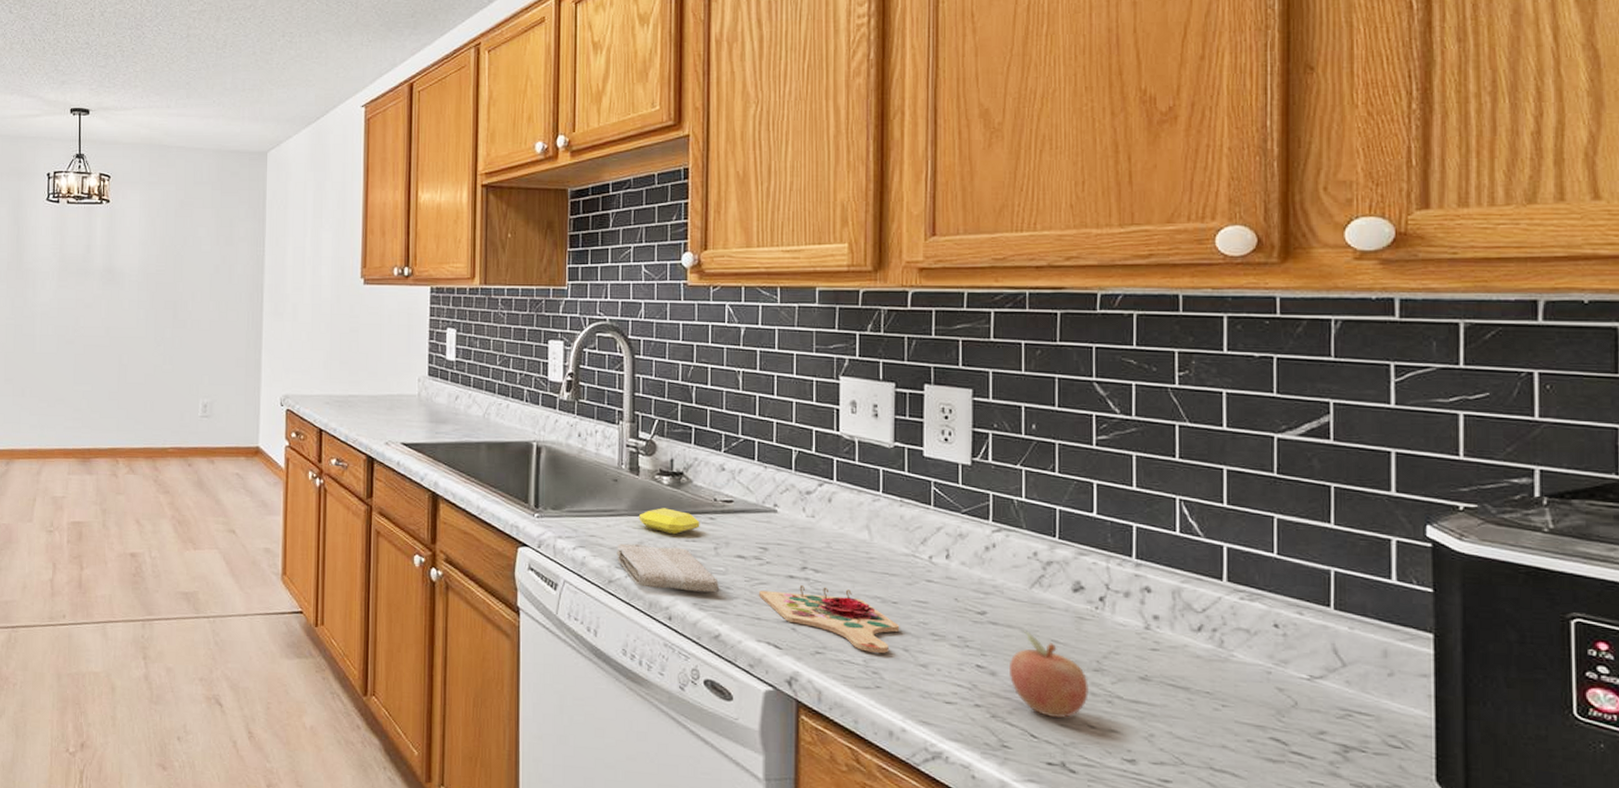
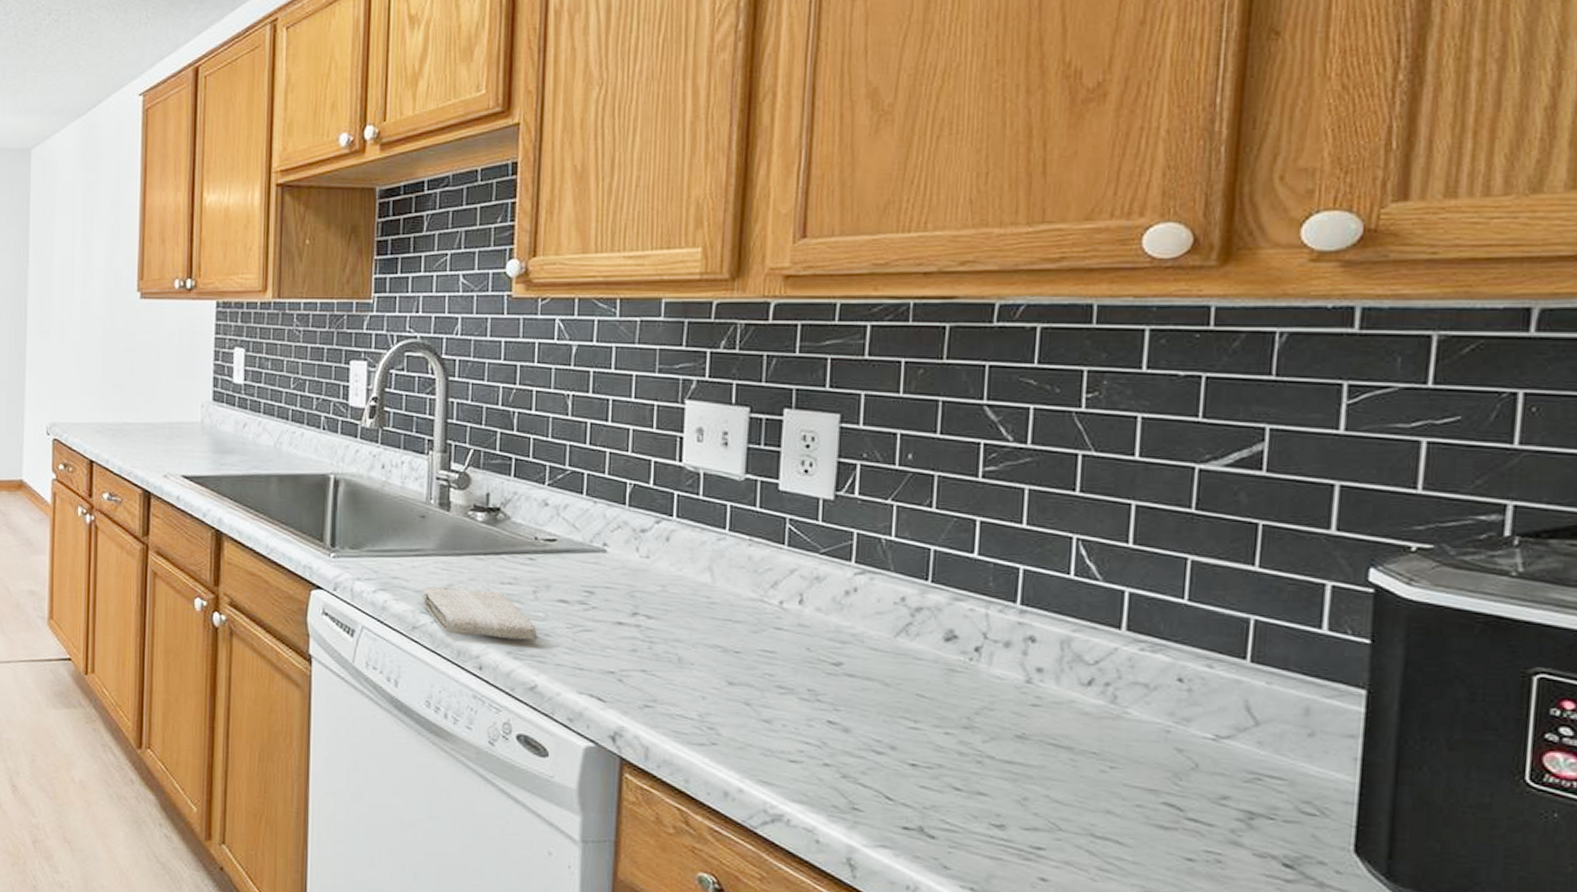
soap bar: present [639,508,700,535] -> none [449,547,518,577]
cutting board: present [759,585,900,654] -> none [583,633,742,708]
fruit: present [1010,631,1090,718] -> none [865,684,957,779]

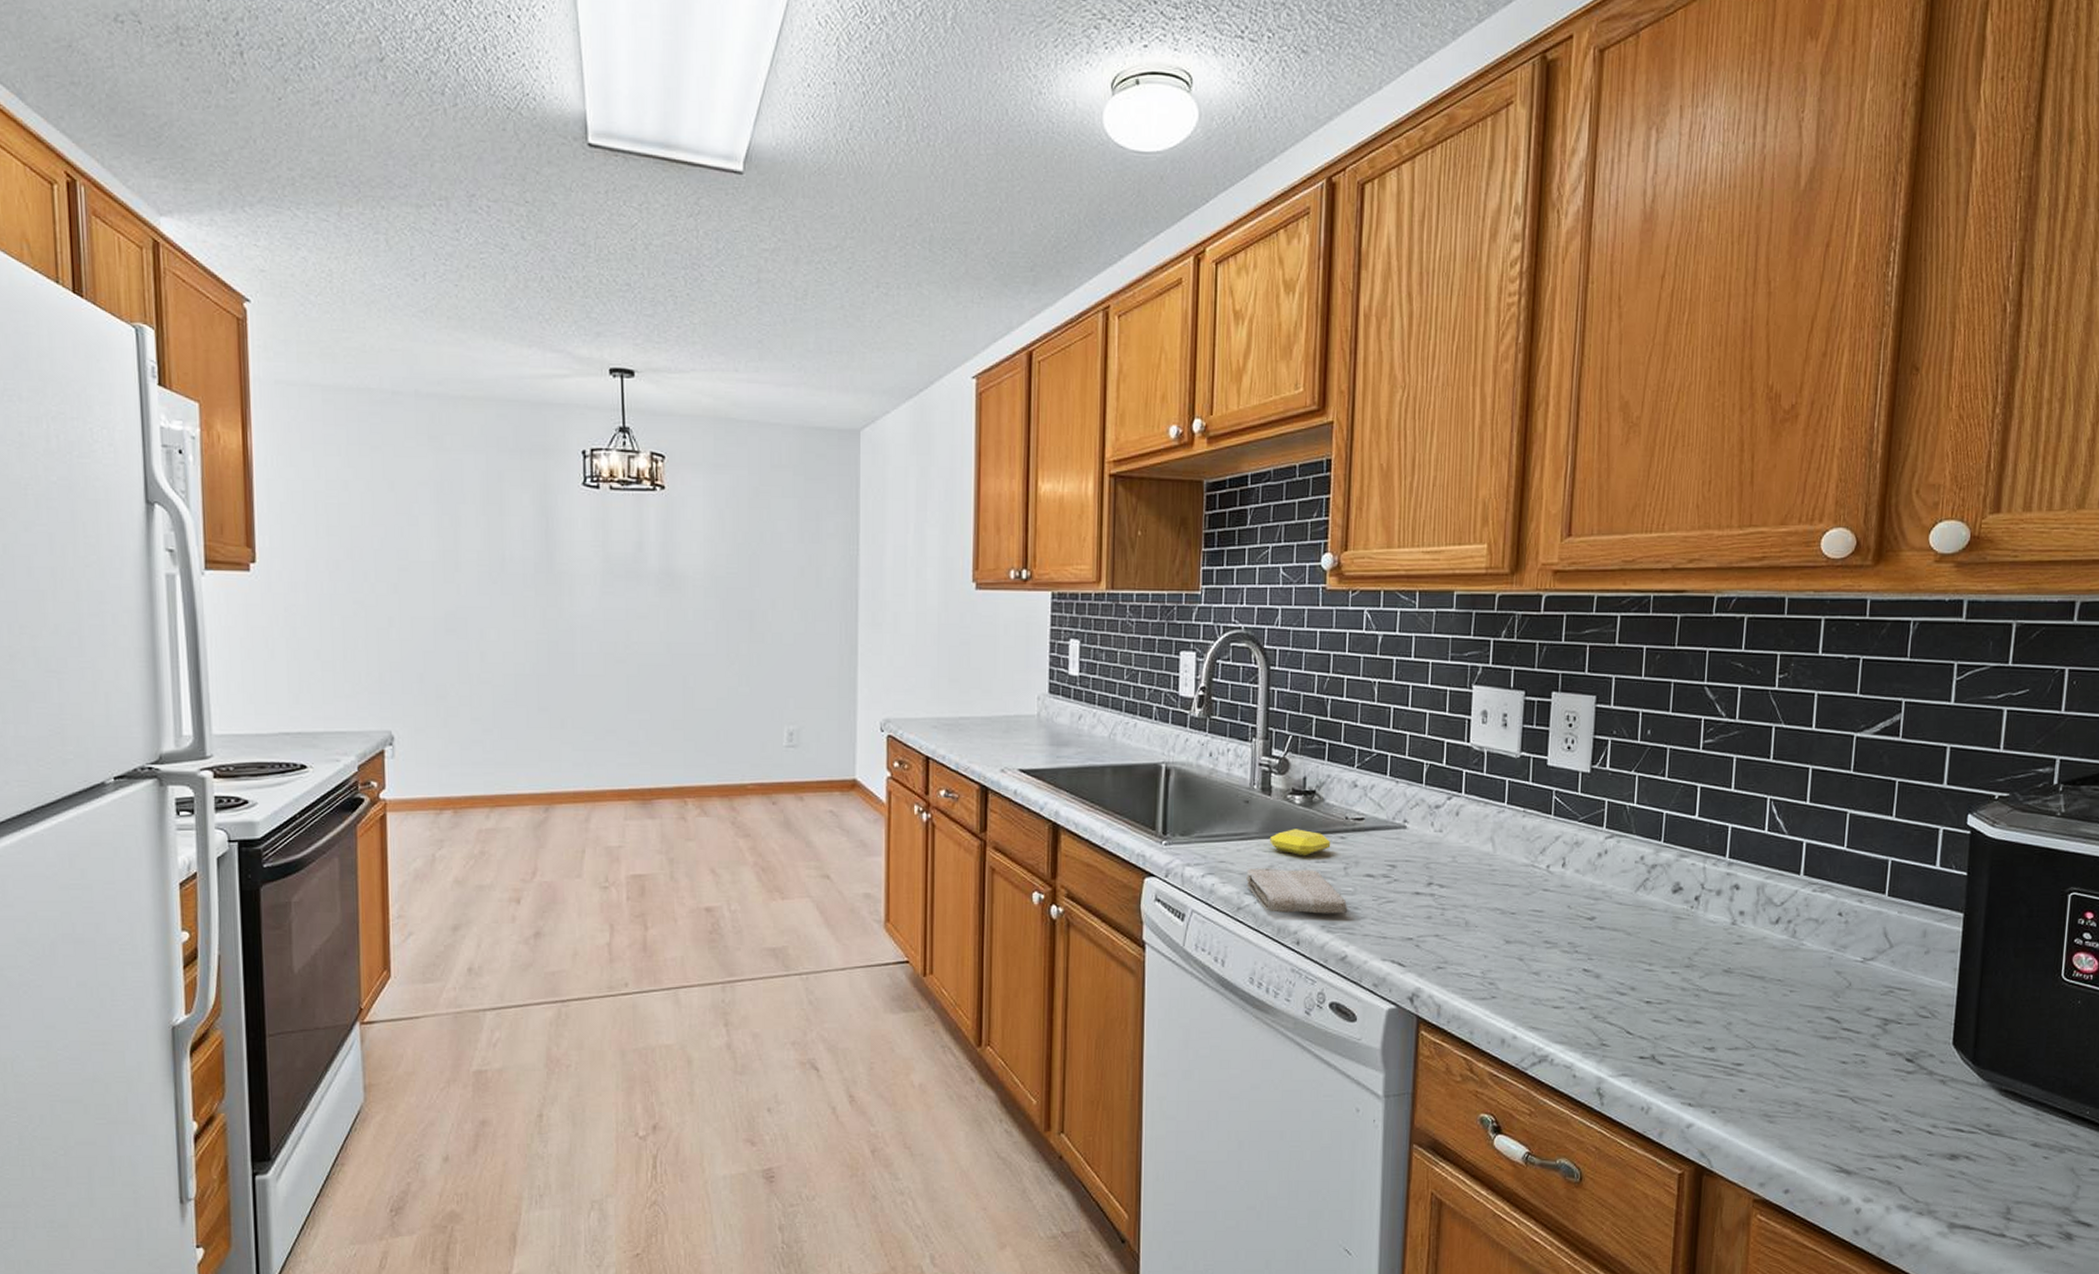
soap bar: none [449,547,518,577] -> present [1270,829,1331,856]

